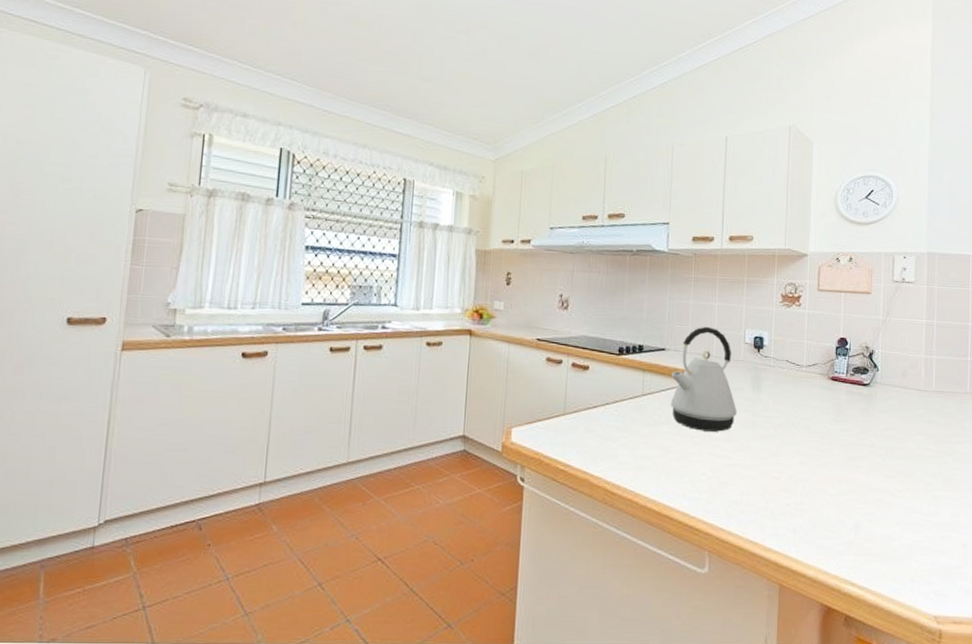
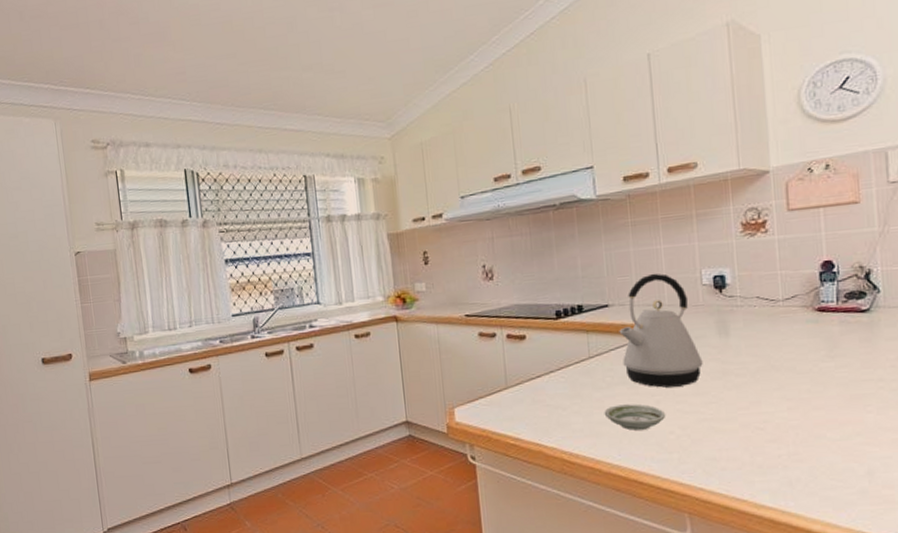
saucer: none [648,442,701,469] -> present [604,404,666,431]

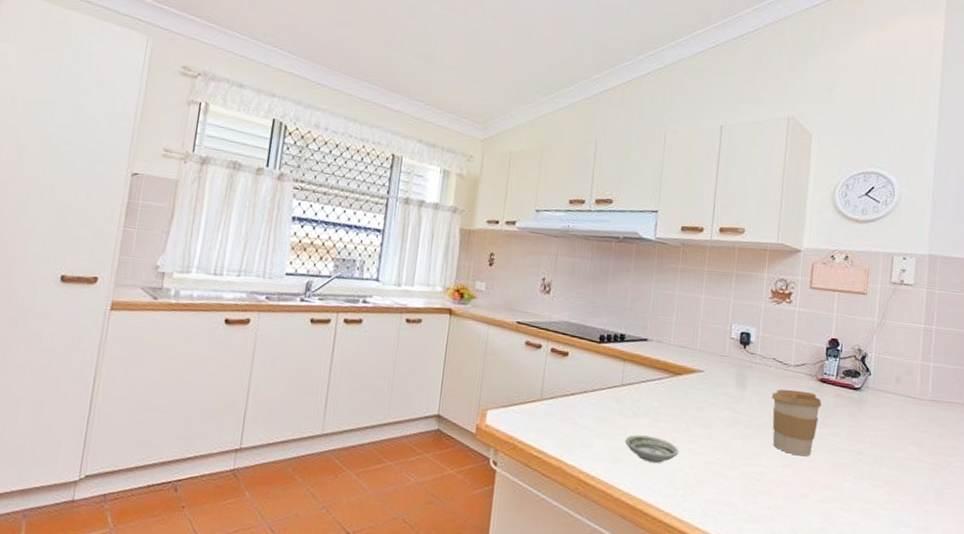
kettle: present [619,273,703,388] -> none [650,318,719,428]
coffee cup: none [761,325,824,396] -> present [771,389,822,457]

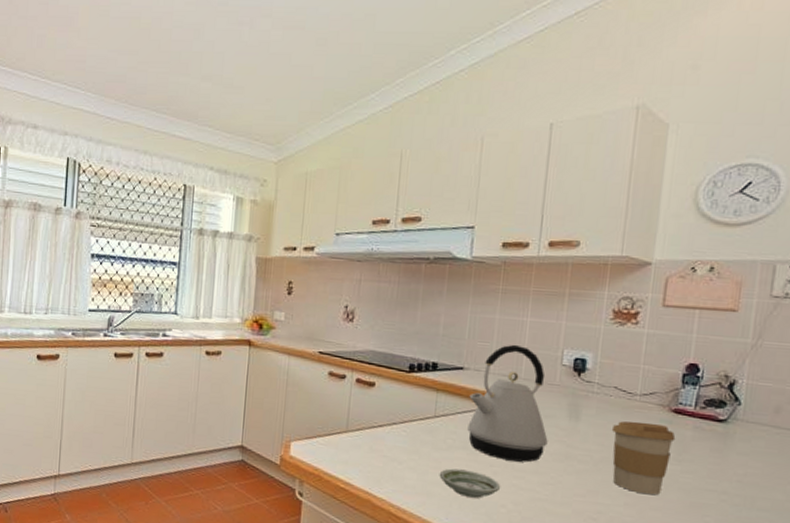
kettle: none [650,318,719,428] -> present [467,344,548,463]

